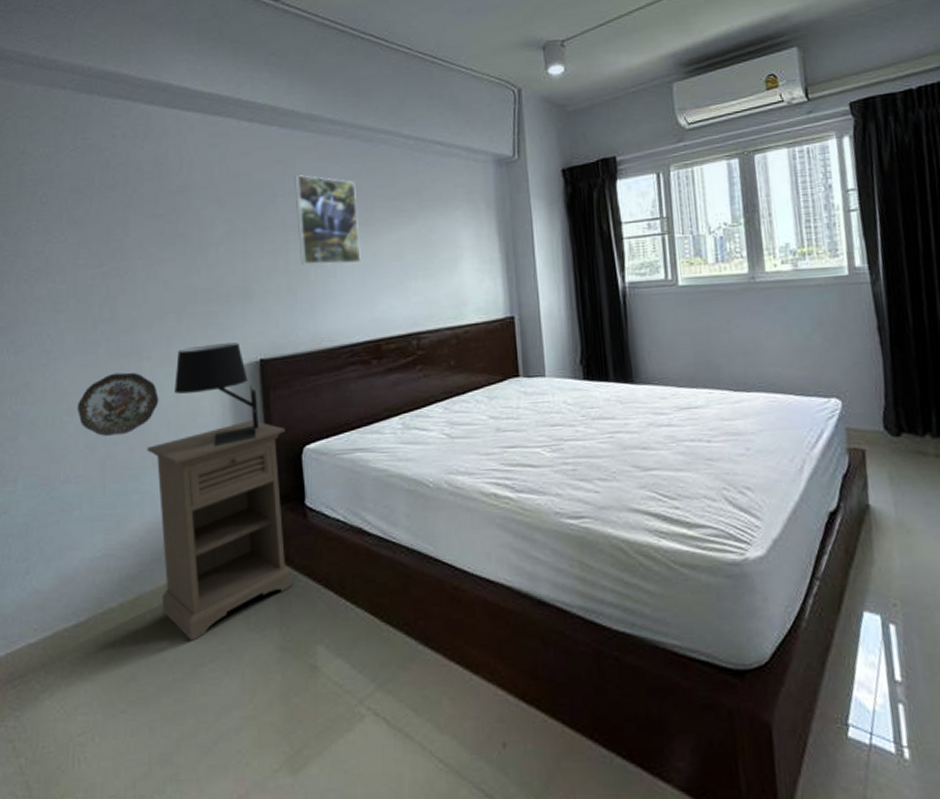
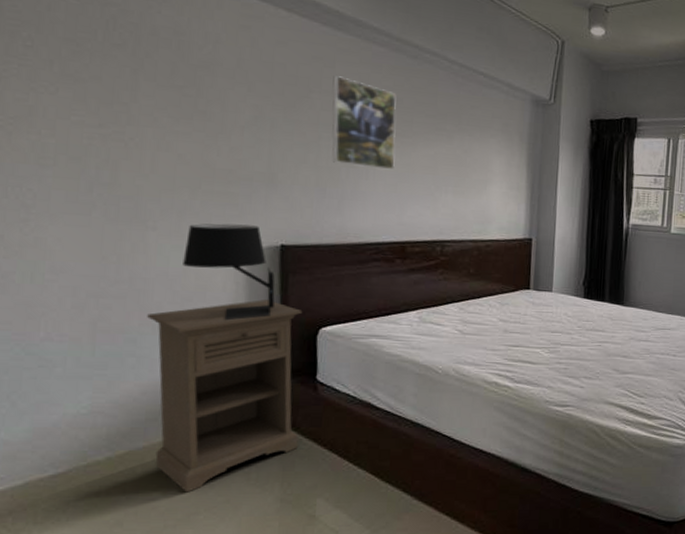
decorative plate: present [76,372,159,436] -> none [63,238,164,300]

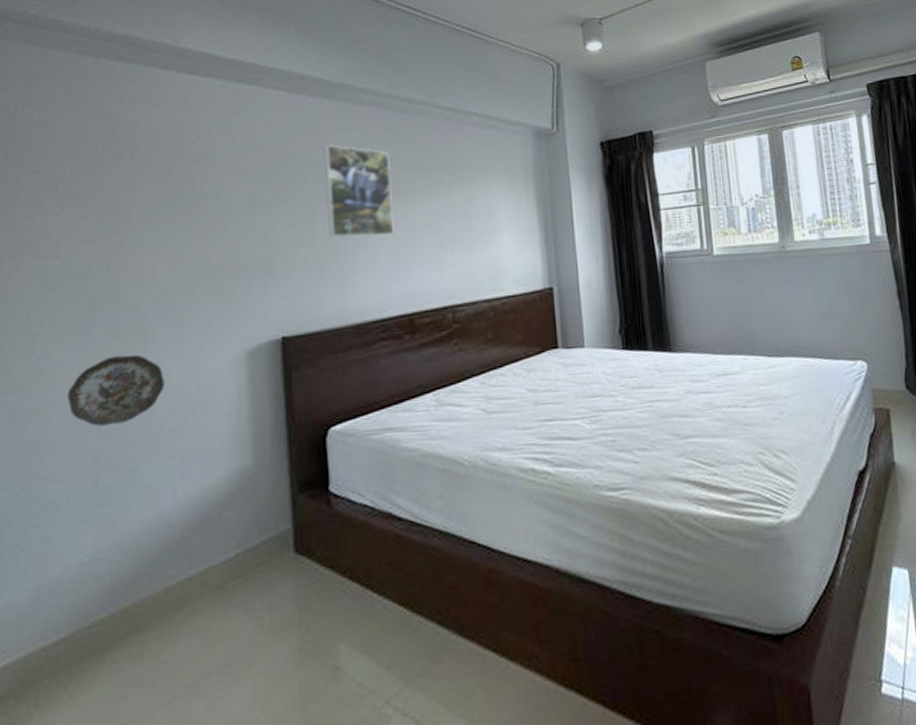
decorative plate: none [63,238,164,300] -> present [66,354,165,426]
nightstand: present [147,299,303,493] -> none [149,402,314,650]
table lamp: present [183,223,275,321] -> none [183,319,279,433]

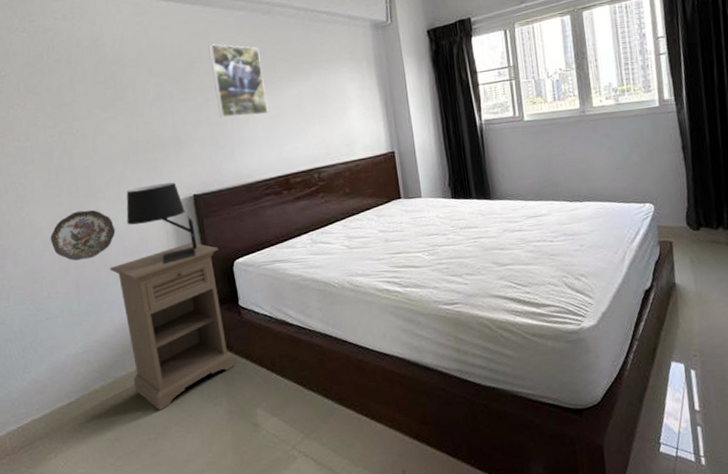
nightstand: none [149,402,314,650] -> present [110,242,235,411]
table lamp: none [183,319,279,433] -> present [126,182,197,265]

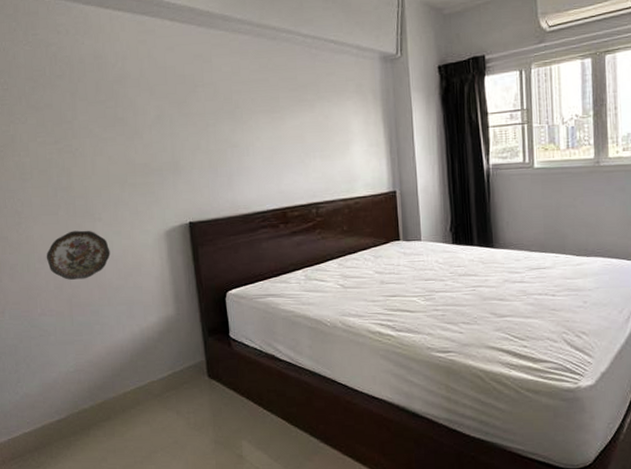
nightstand: present [110,242,235,411] -> none [103,270,222,435]
table lamp: present [126,182,197,265] -> none [122,208,190,290]
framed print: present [208,44,268,118] -> none [211,68,269,146]

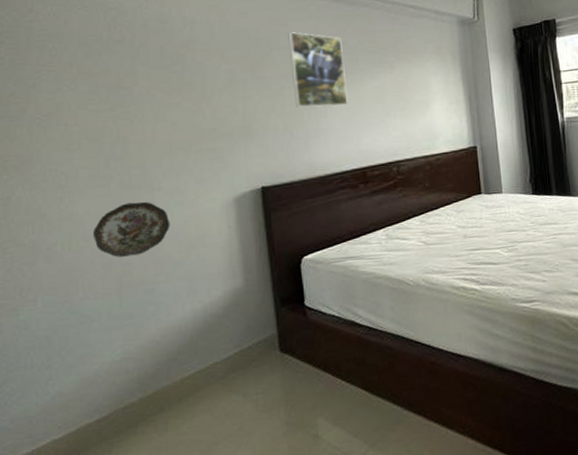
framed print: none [211,68,269,146] -> present [288,32,348,107]

